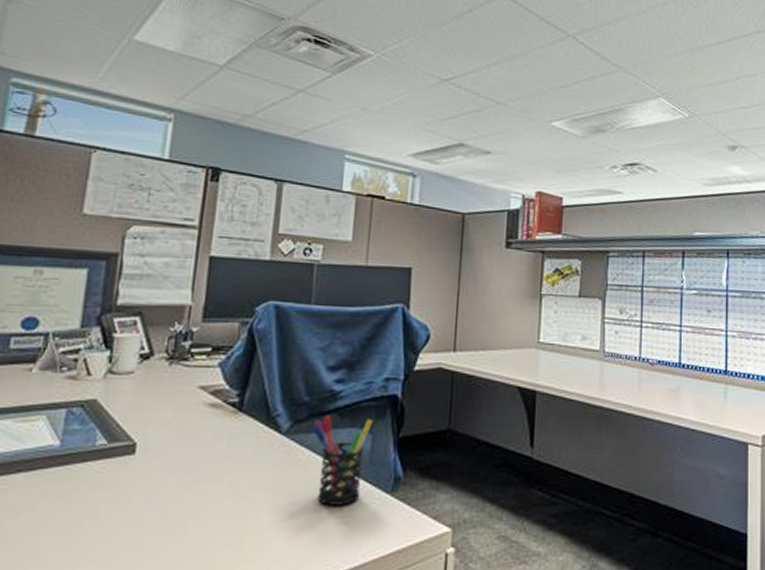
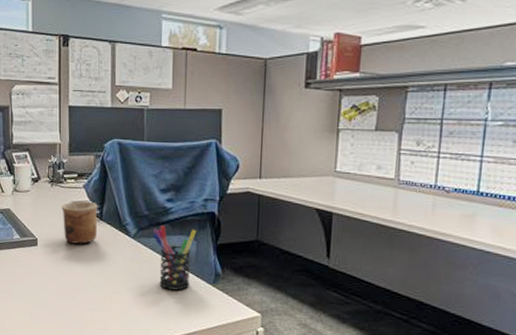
cup: none [180,385,238,448] -> present [62,201,98,244]

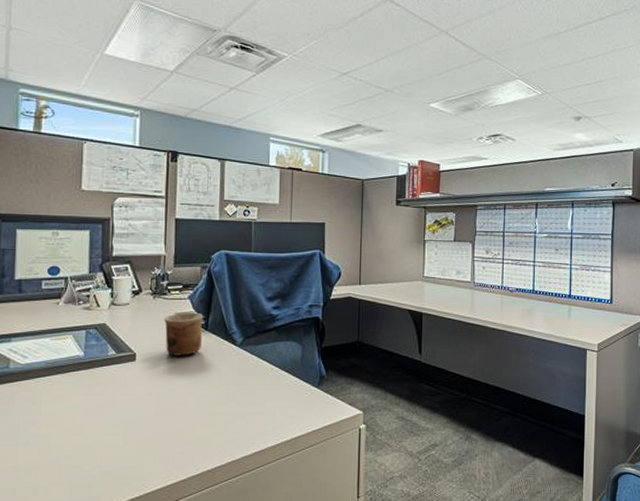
pen holder: present [152,226,197,291] -> none [258,333,302,396]

